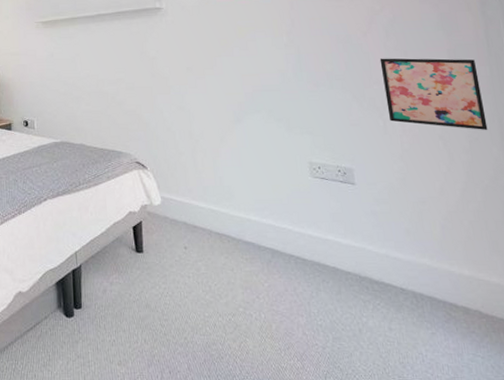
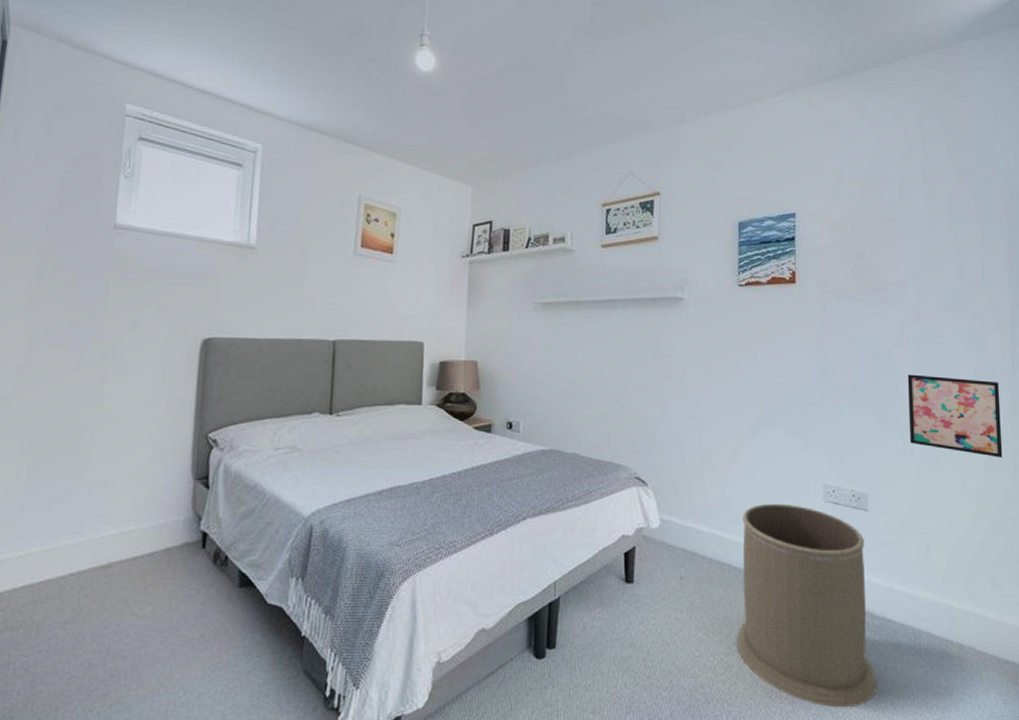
trash can: none [235,180,384,366] -> present [736,503,877,708]

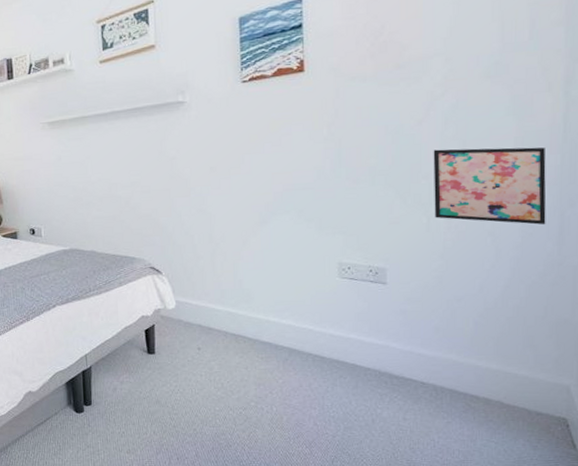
trash can: present [736,503,877,708] -> none [253,282,395,452]

